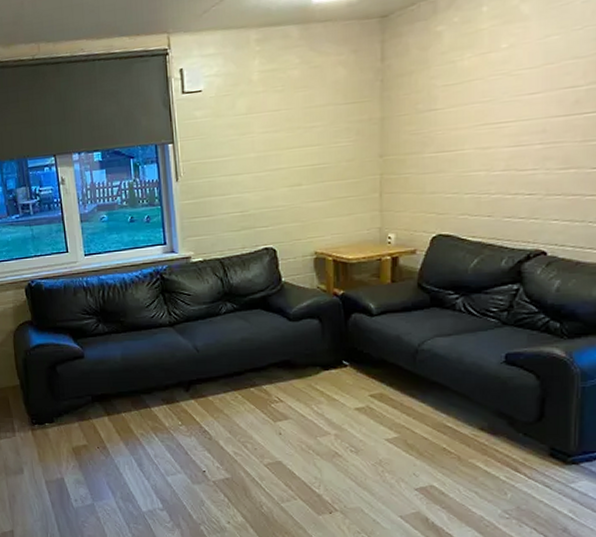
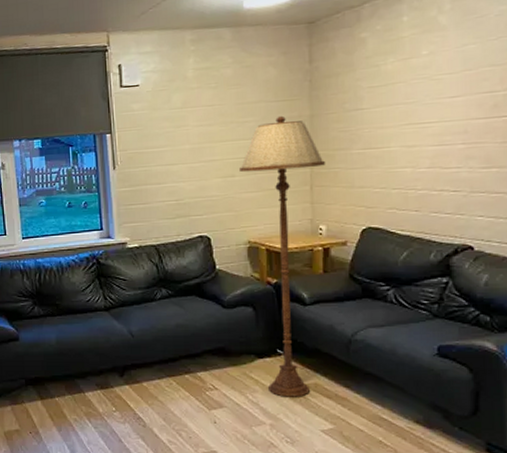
floor lamp: none [305,119,397,408] -> present [238,115,326,397]

